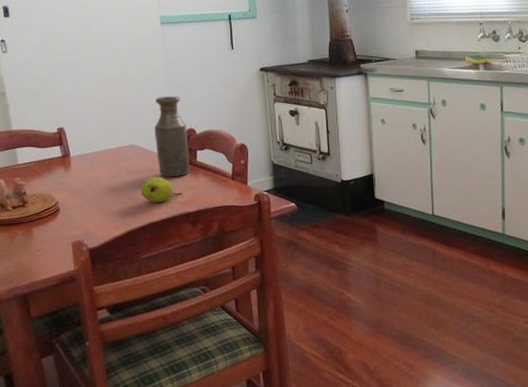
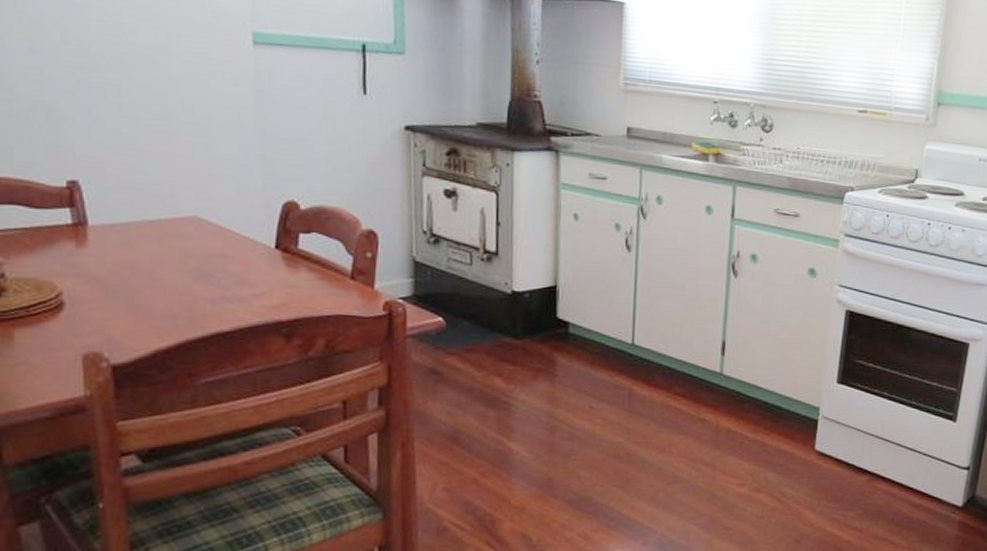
fruit: present [141,176,182,203] -> none [205,265,271,304]
bottle: present [154,95,190,178] -> none [233,150,287,270]

